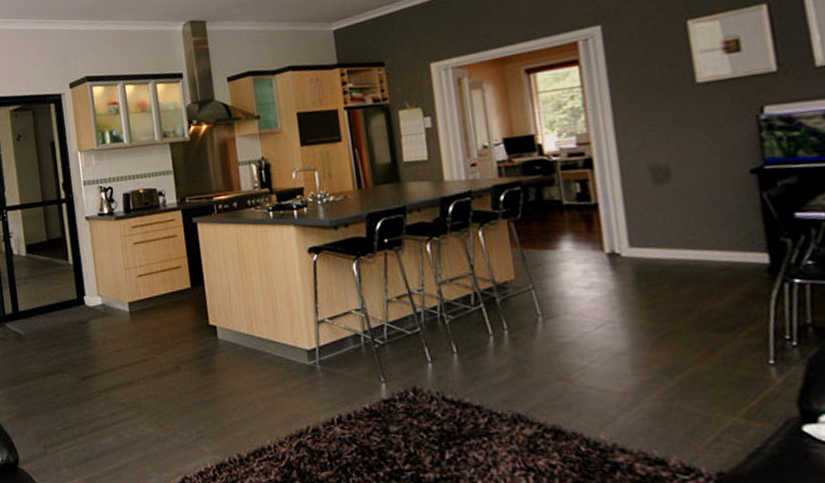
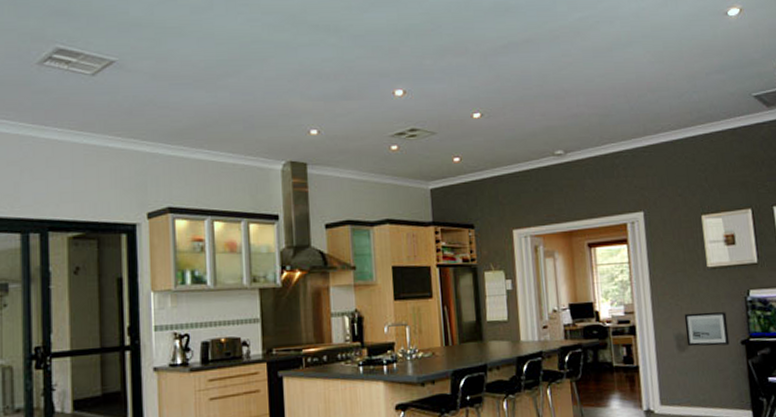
wall art: none [662,135,732,179] -> present [684,312,730,347]

